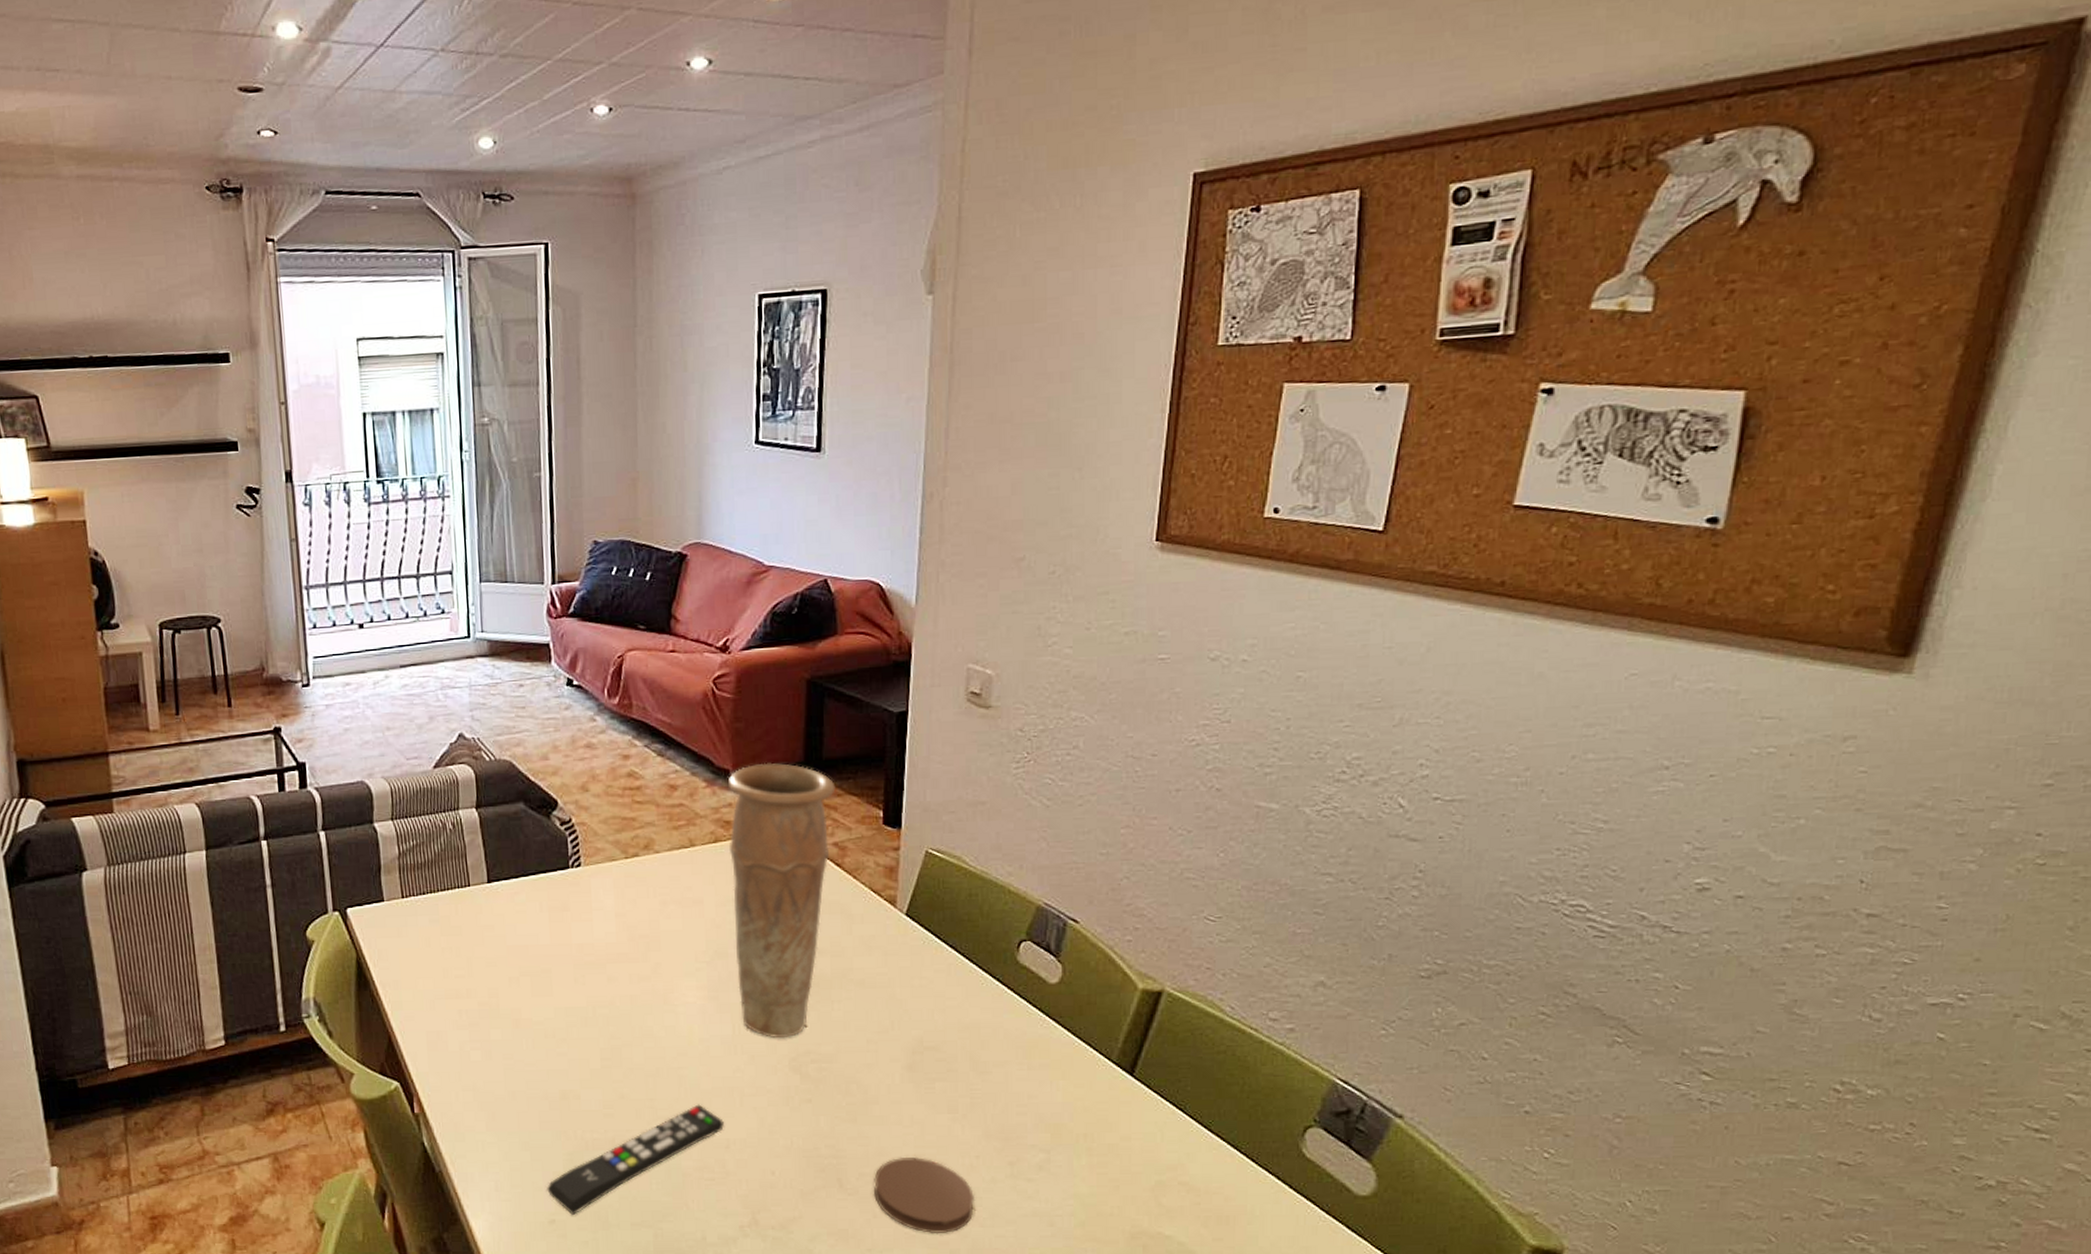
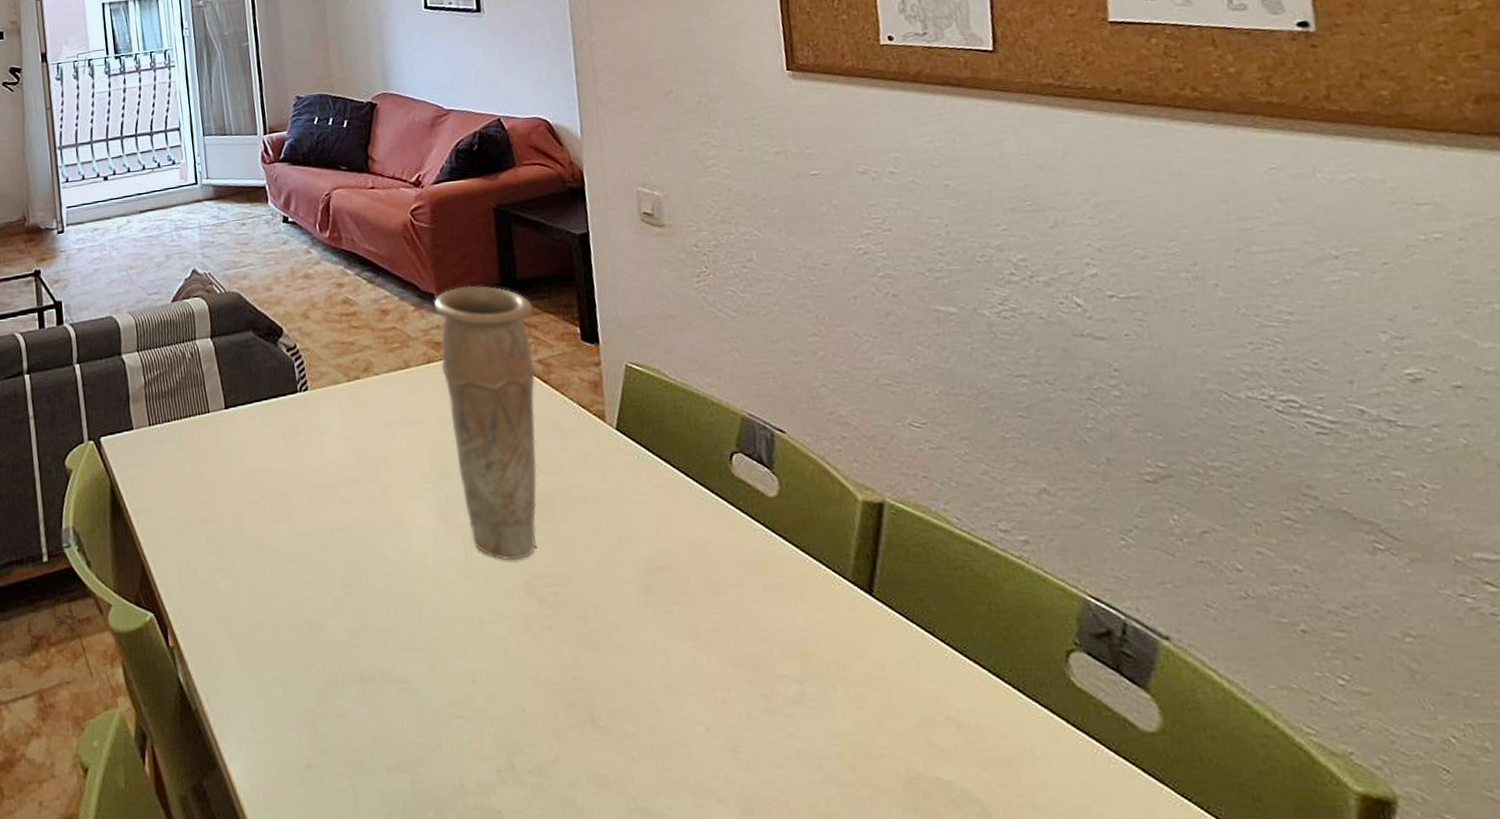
remote control: present [547,1104,724,1215] -> none [300,633,468,758]
coaster: present [873,1156,975,1234] -> none [626,689,736,780]

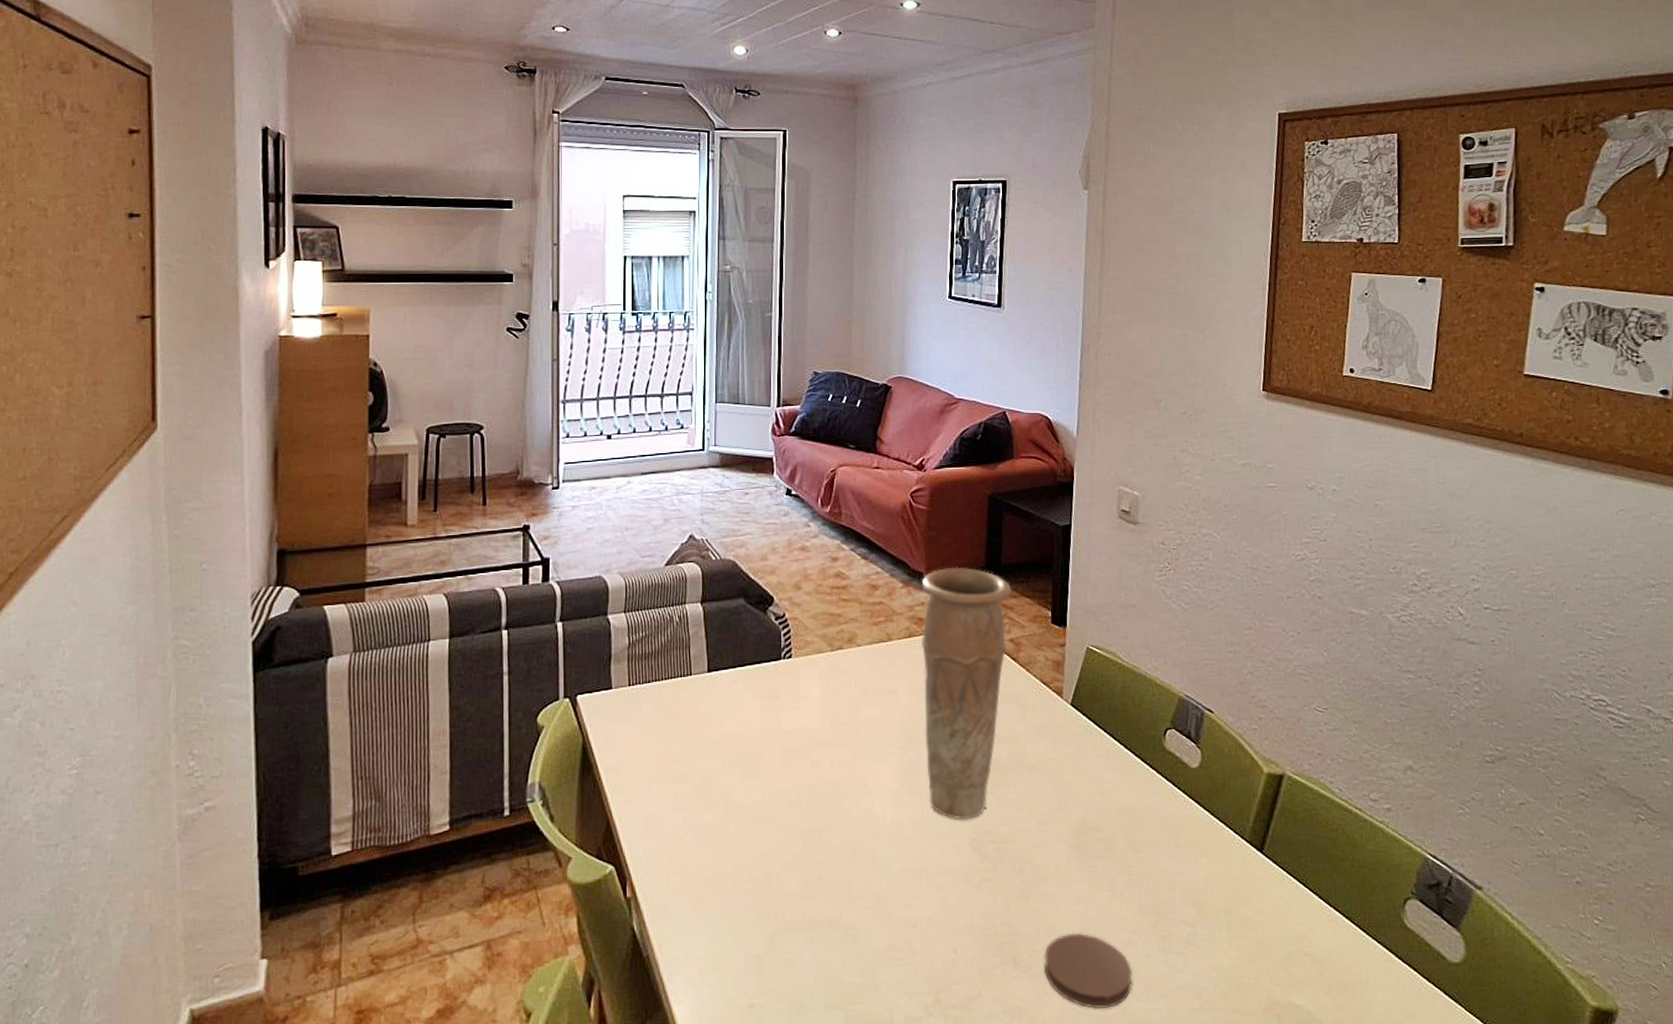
coaster: none [626,689,736,780] -> present [1044,933,1133,1010]

